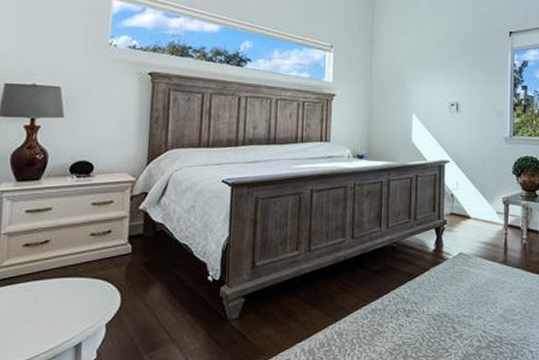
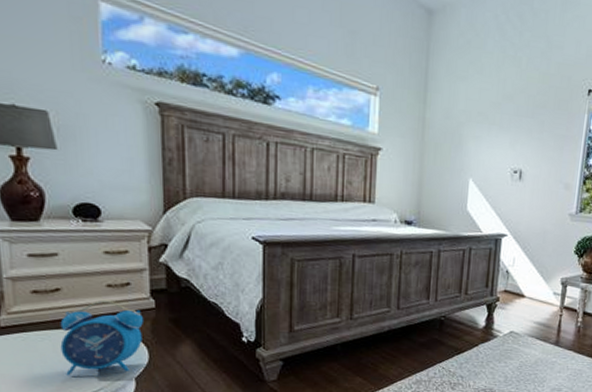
alarm clock: none [41,248,119,326] -> present [60,299,143,376]

